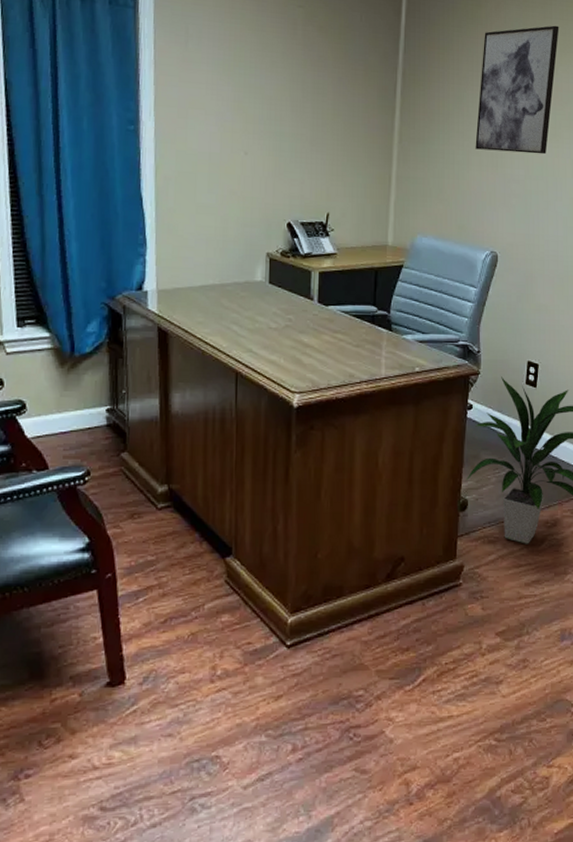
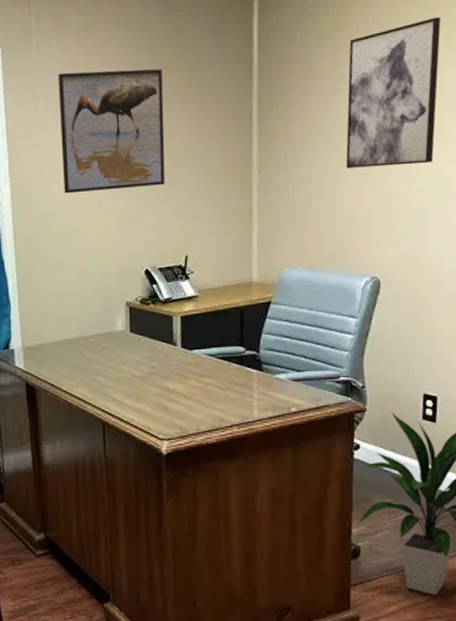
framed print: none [210,13,316,142] -> present [58,69,165,194]

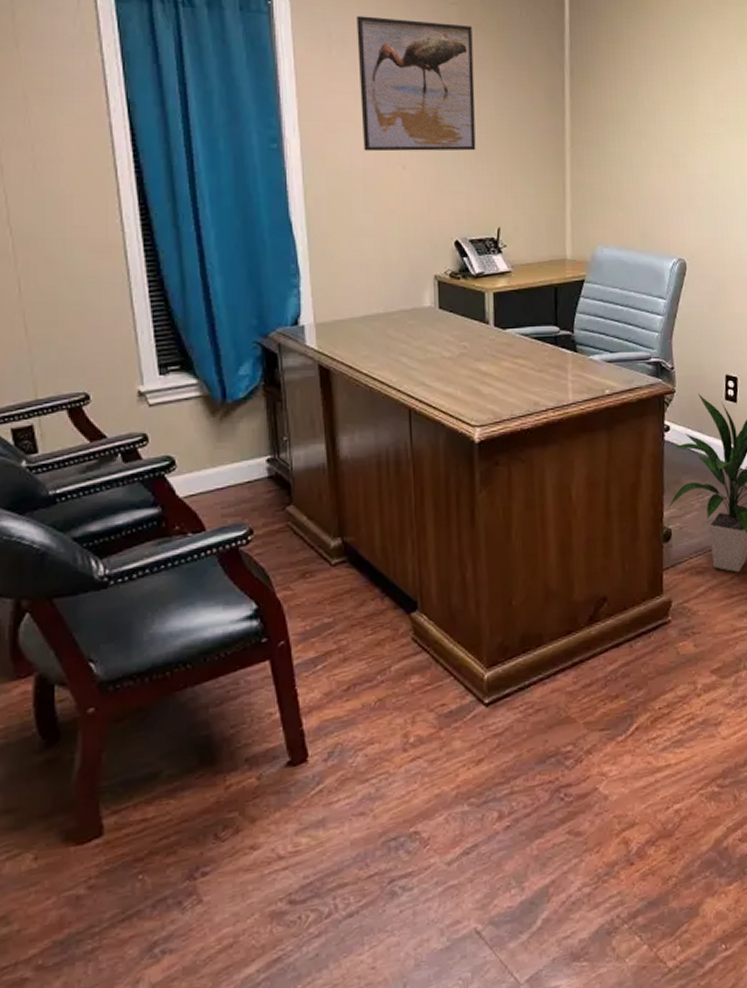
wall art: present [346,16,441,169] -> none [653,11,736,151]

